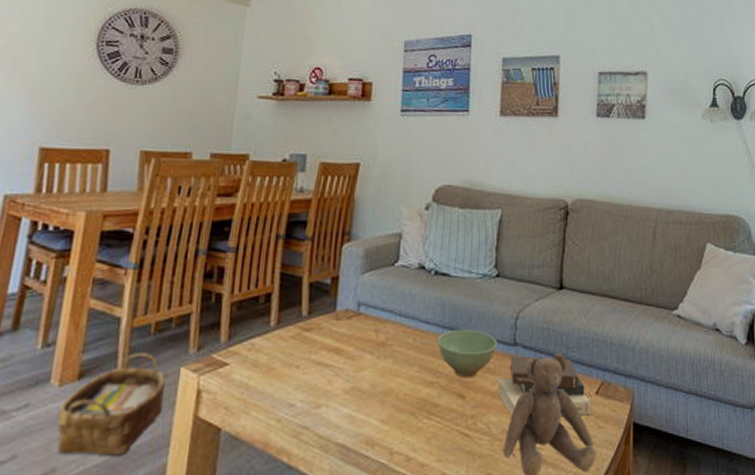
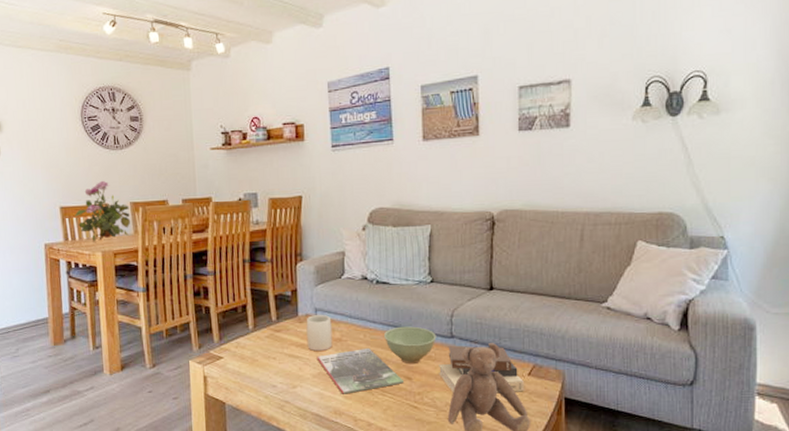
woven basket: present [56,351,166,456] -> none [112,350,183,420]
flower bouquet: none [58,119,138,198] -> present [74,180,131,242]
mug: none [342,311,377,358] -> present [306,315,333,351]
magazine: none [352,355,457,417] -> present [316,347,405,394]

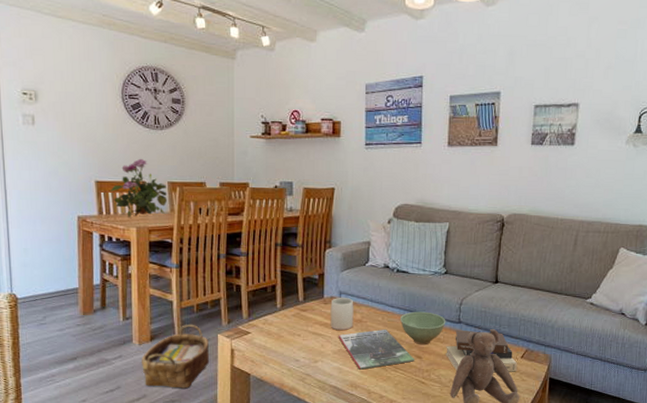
woven basket: none [112,350,183,420] -> present [141,324,210,389]

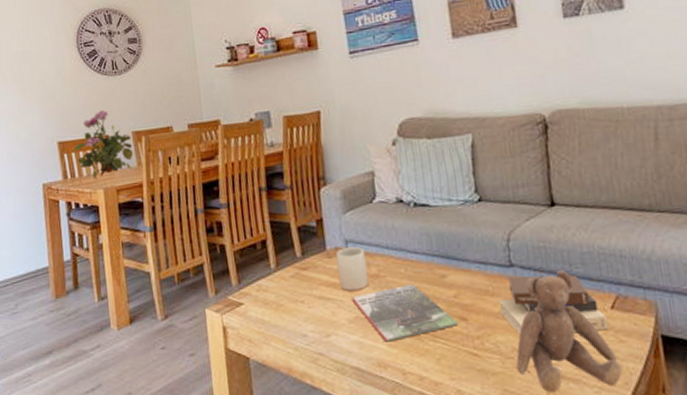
woven basket: present [141,324,210,389] -> none [121,298,200,383]
bowl: present [399,311,446,345] -> none [428,255,493,302]

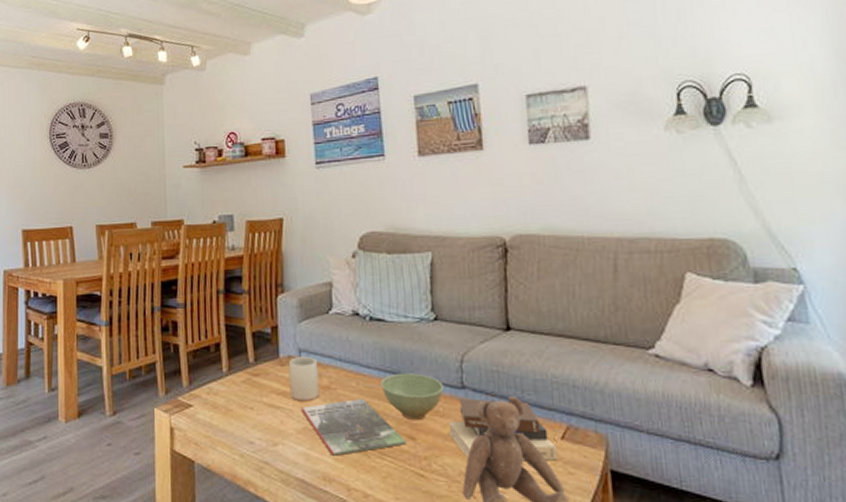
flower bouquet: present [73,109,134,179] -> none [36,201,96,269]
bowl: none [428,255,493,302] -> present [379,373,444,421]

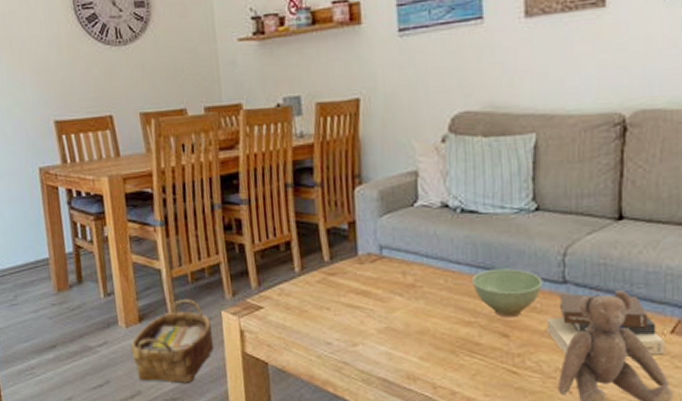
woven basket: none [67,395,146,480] -> present [130,298,215,383]
mug: present [288,357,320,400] -> none [368,254,404,299]
magazine: present [301,398,407,456] -> none [383,295,500,355]

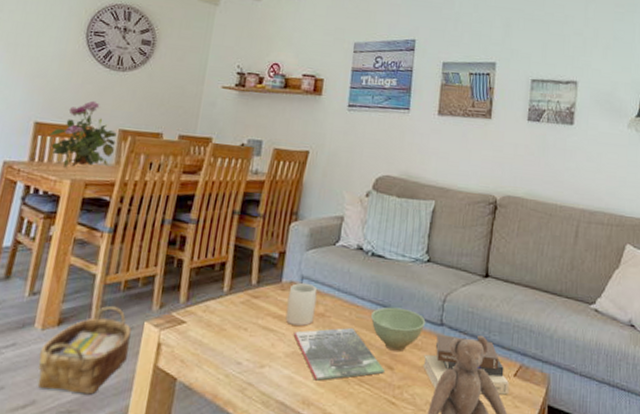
flower bouquet: none [72,85,142,164] -> present [49,100,117,168]
mug: none [368,254,404,299] -> present [285,283,318,326]
magazine: none [383,295,500,355] -> present [293,327,386,381]

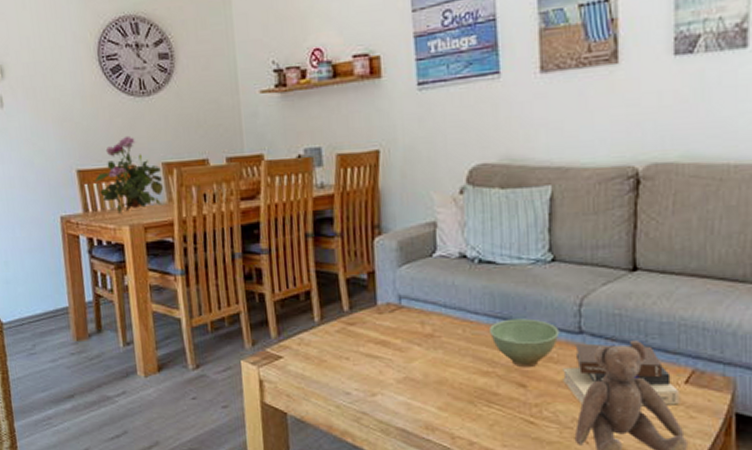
woven basket: present [37,305,132,395] -> none [148,347,234,433]
mug: present [285,283,318,326] -> none [387,304,422,349]
magazine: present [293,327,386,381] -> none [401,345,517,405]

